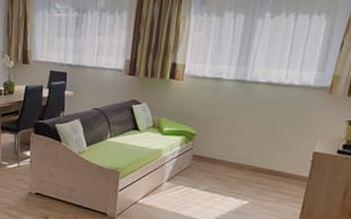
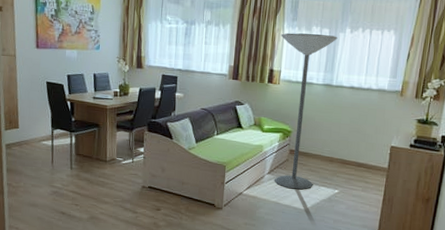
floor lamp: none [173,19,255,200] -> present [274,32,338,190]

